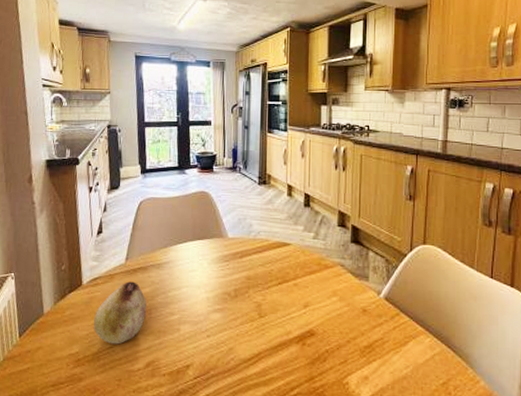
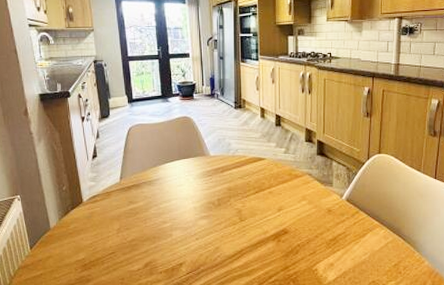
fruit: present [93,281,147,345] -> none [95,197,142,250]

